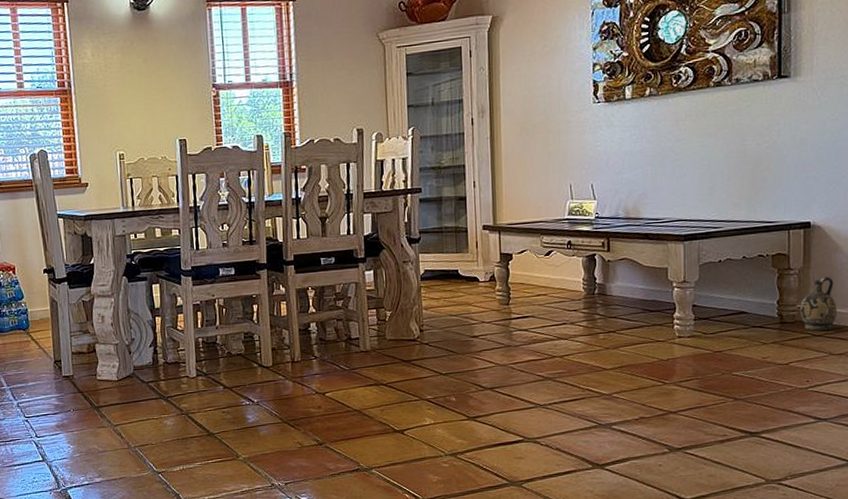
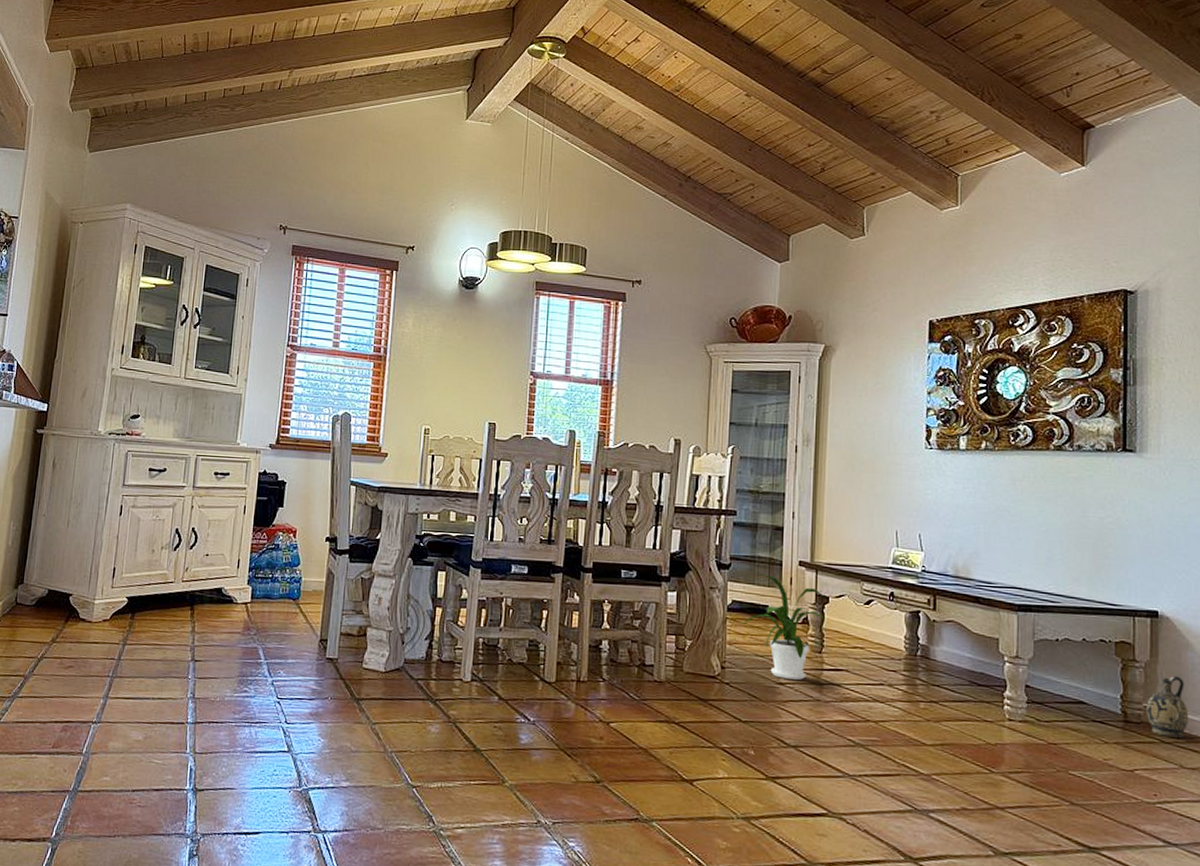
house plant: none [435,242,514,332] -> present [742,573,831,680]

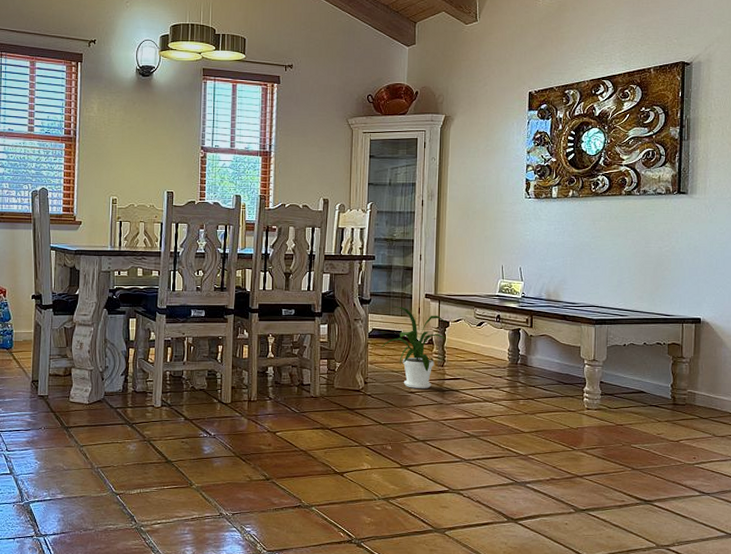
ceramic jug: present [1147,676,1189,738] -> none [690,367,721,414]

